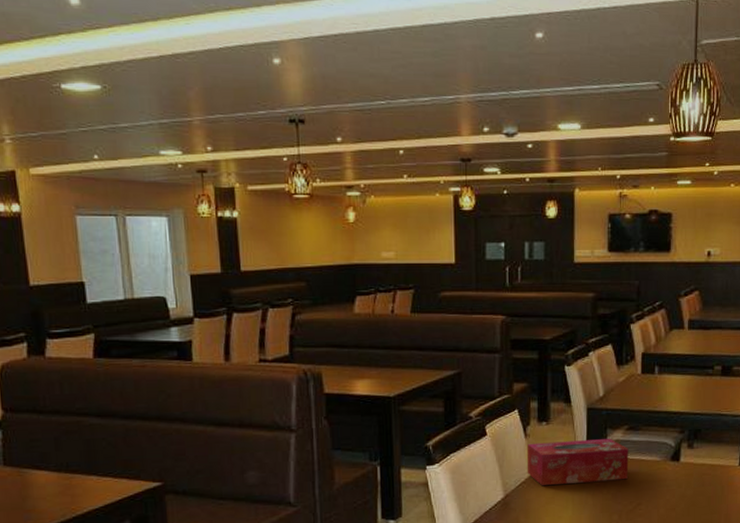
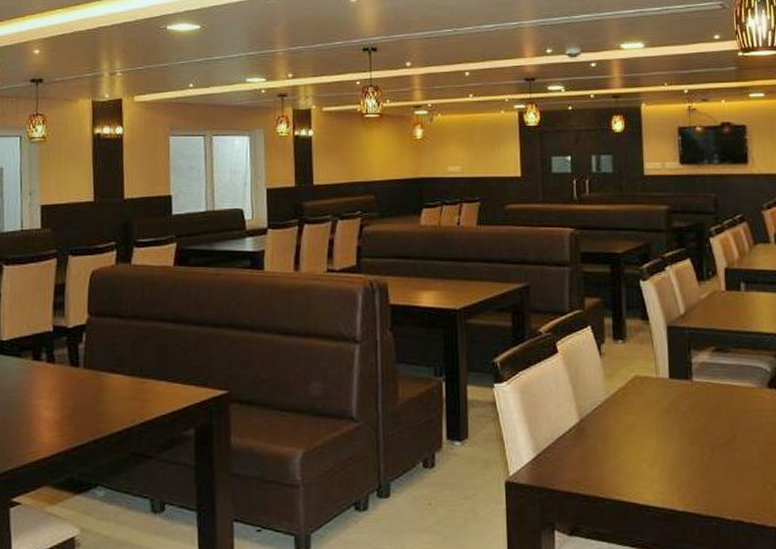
tissue box: present [527,438,629,486] -> none [602,359,719,411]

